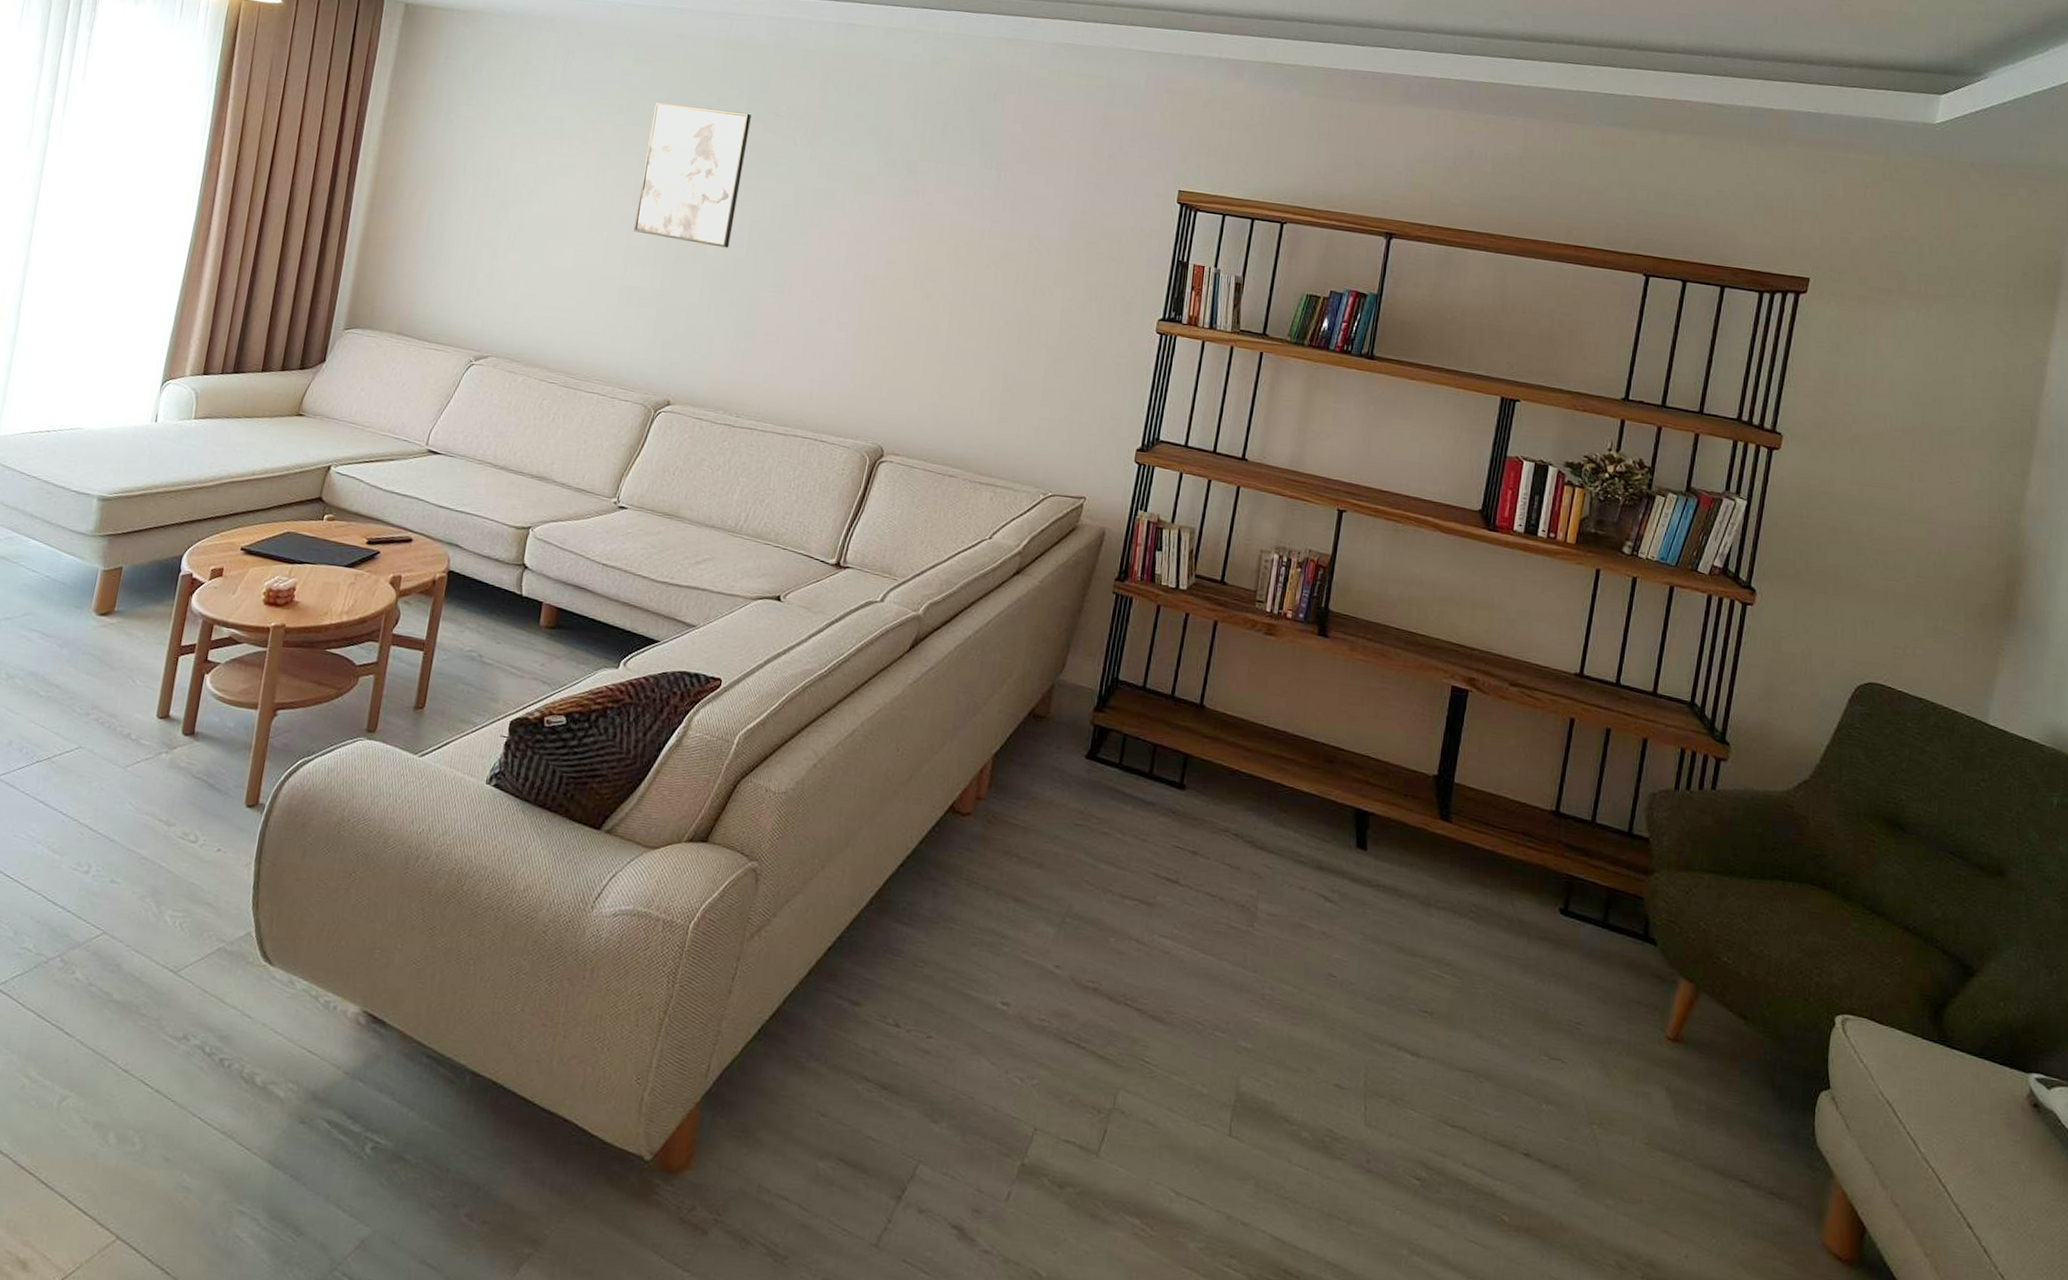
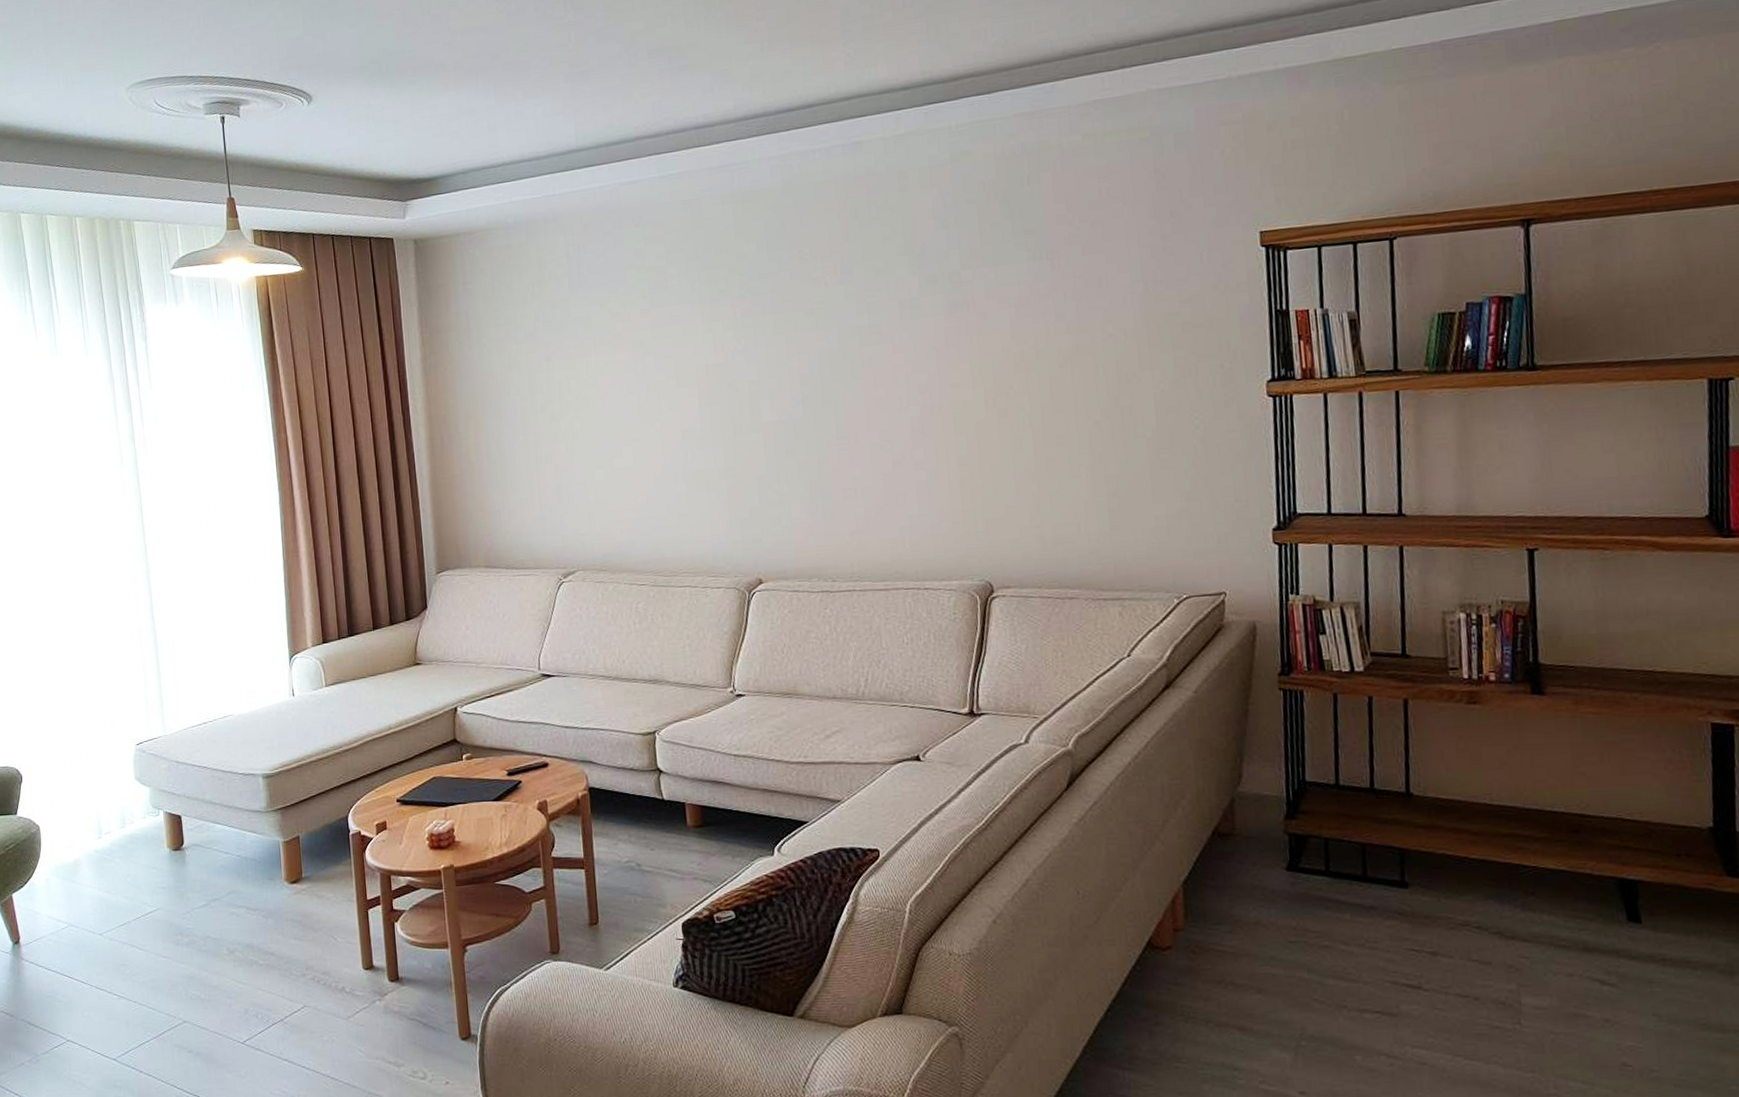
wall art: present [633,102,751,248] -> none [676,265,784,415]

